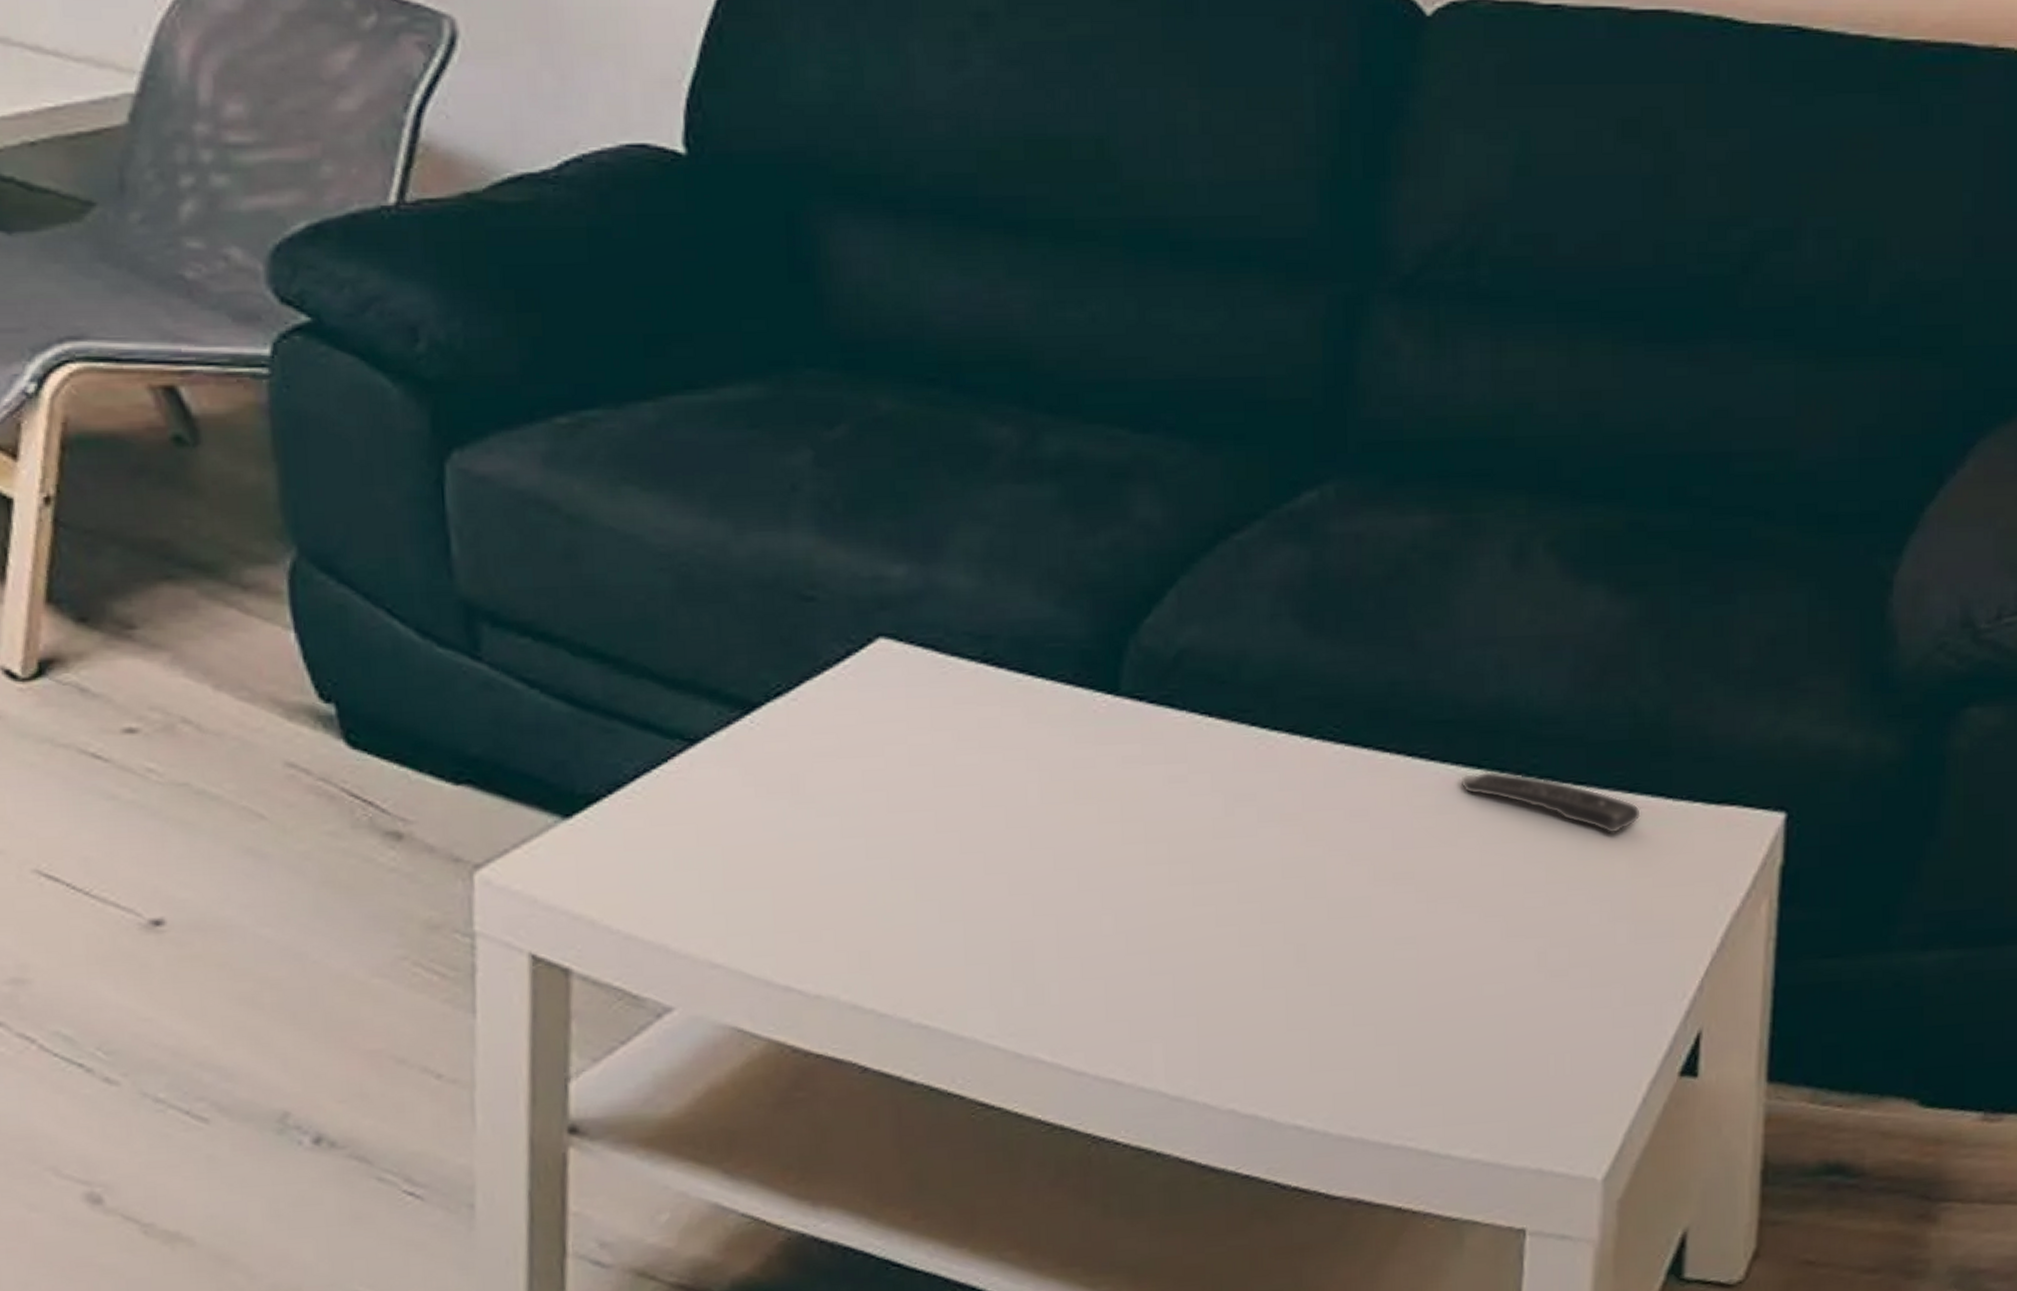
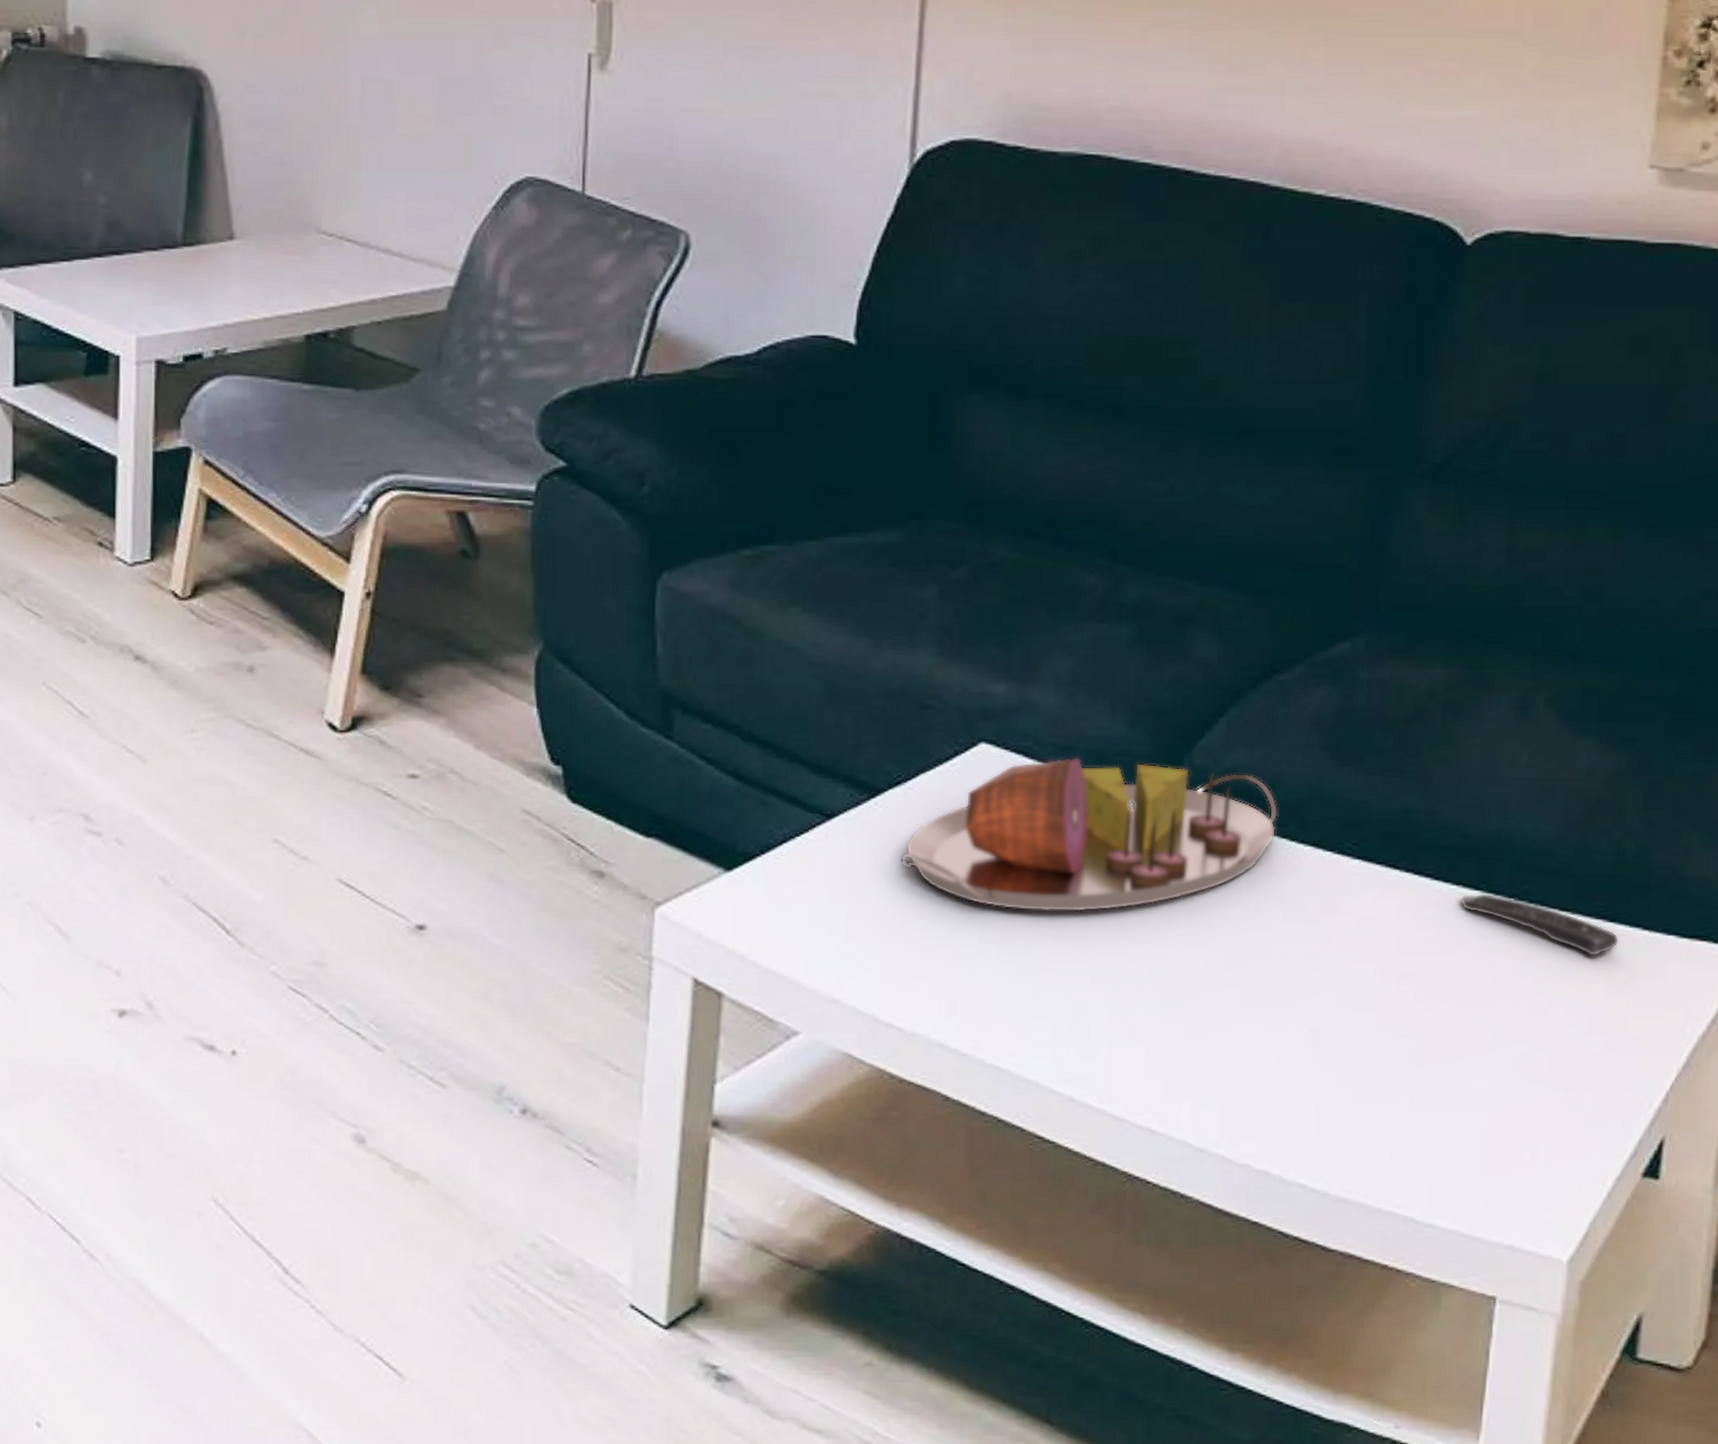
serving tray: none [786,647,1245,837] -> present [899,757,1278,913]

